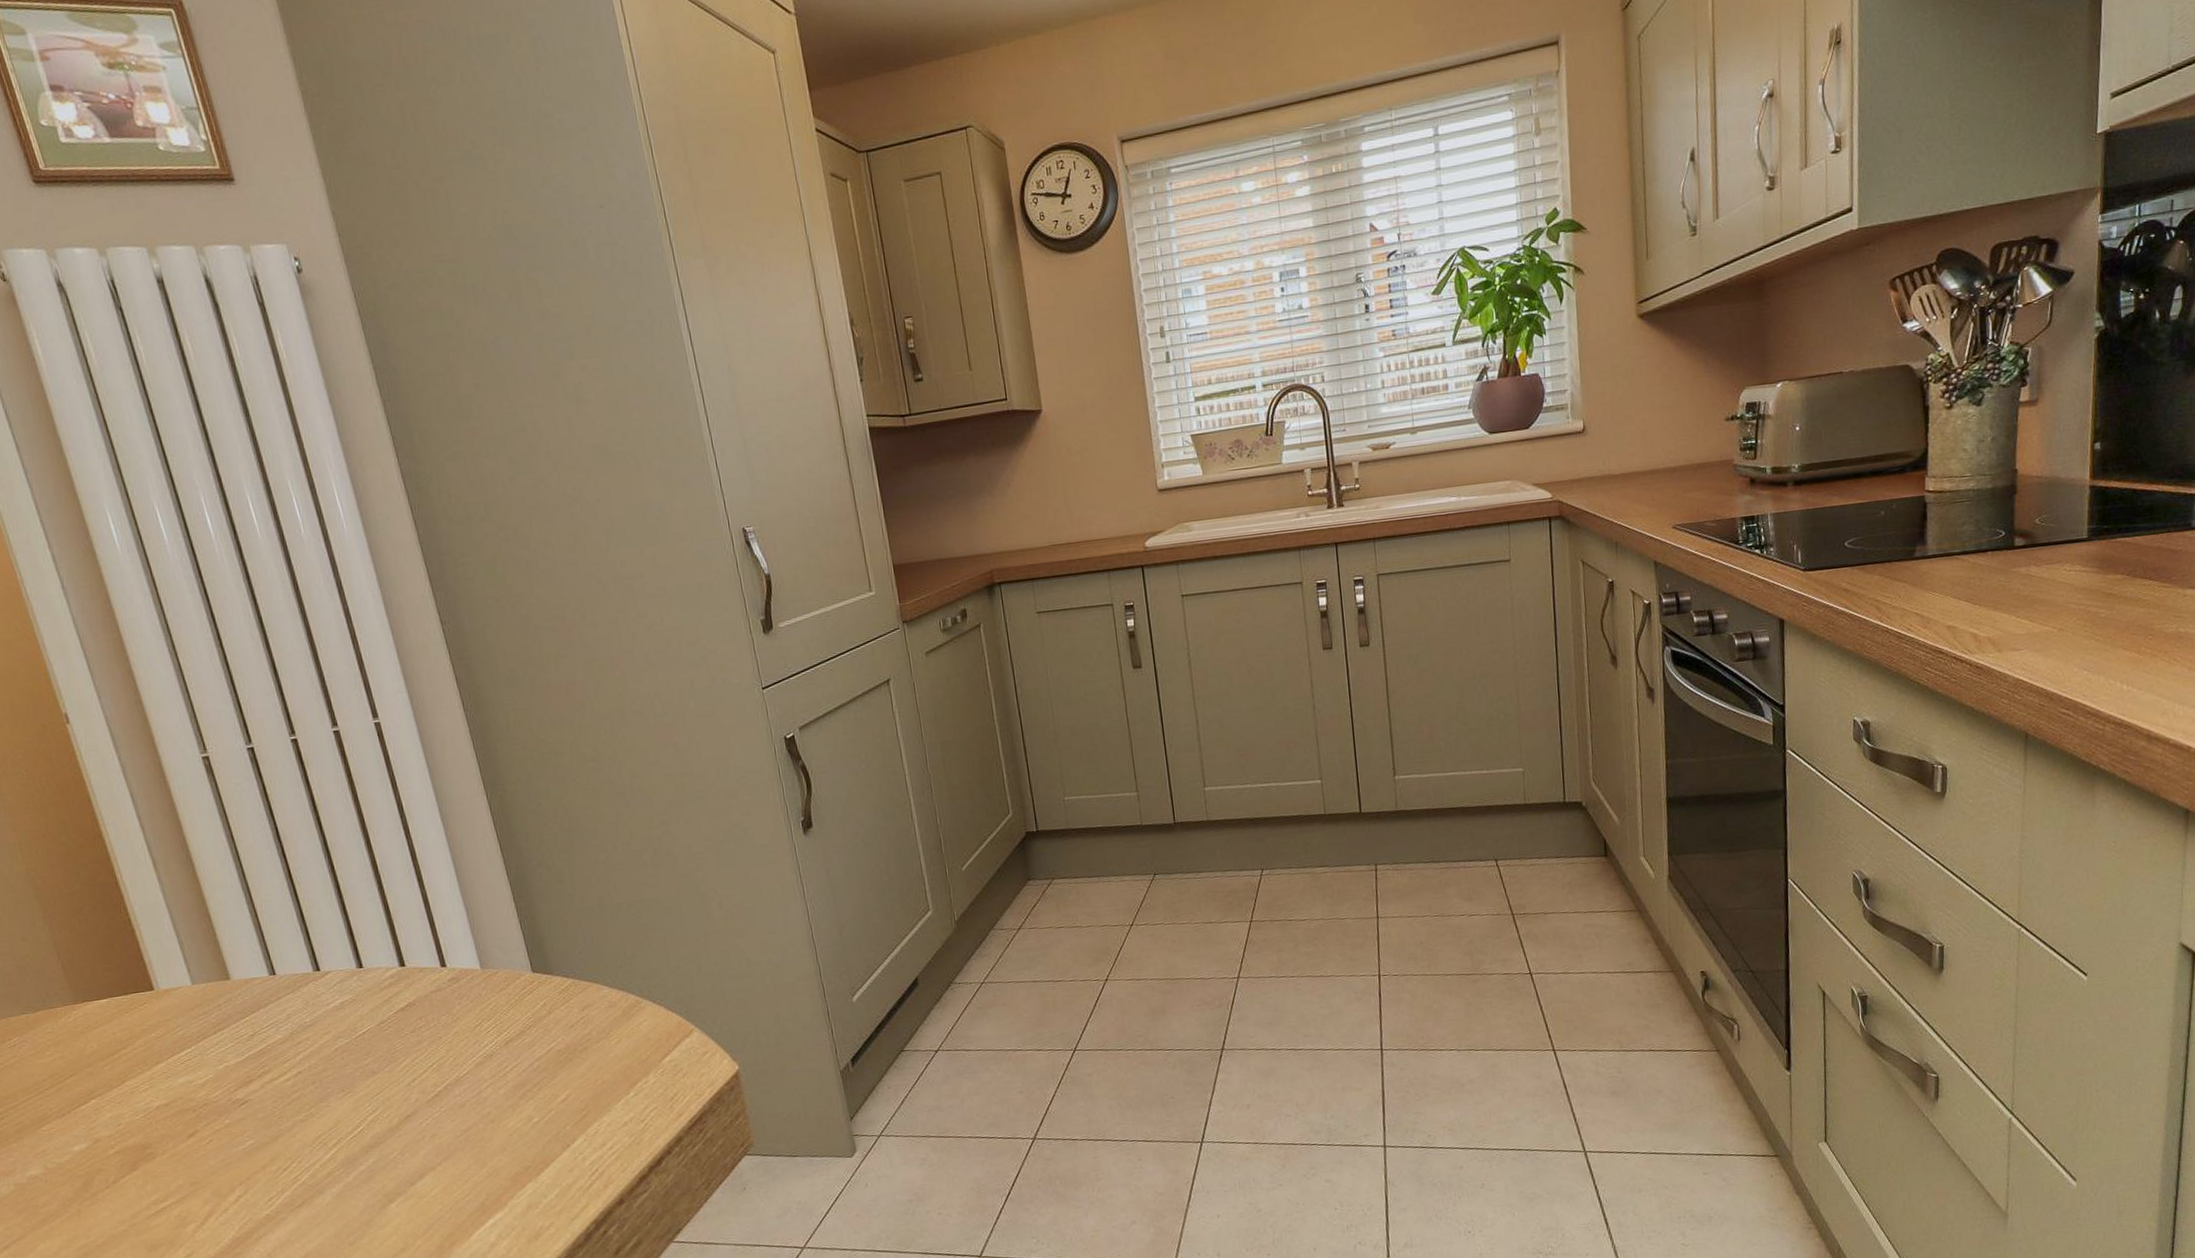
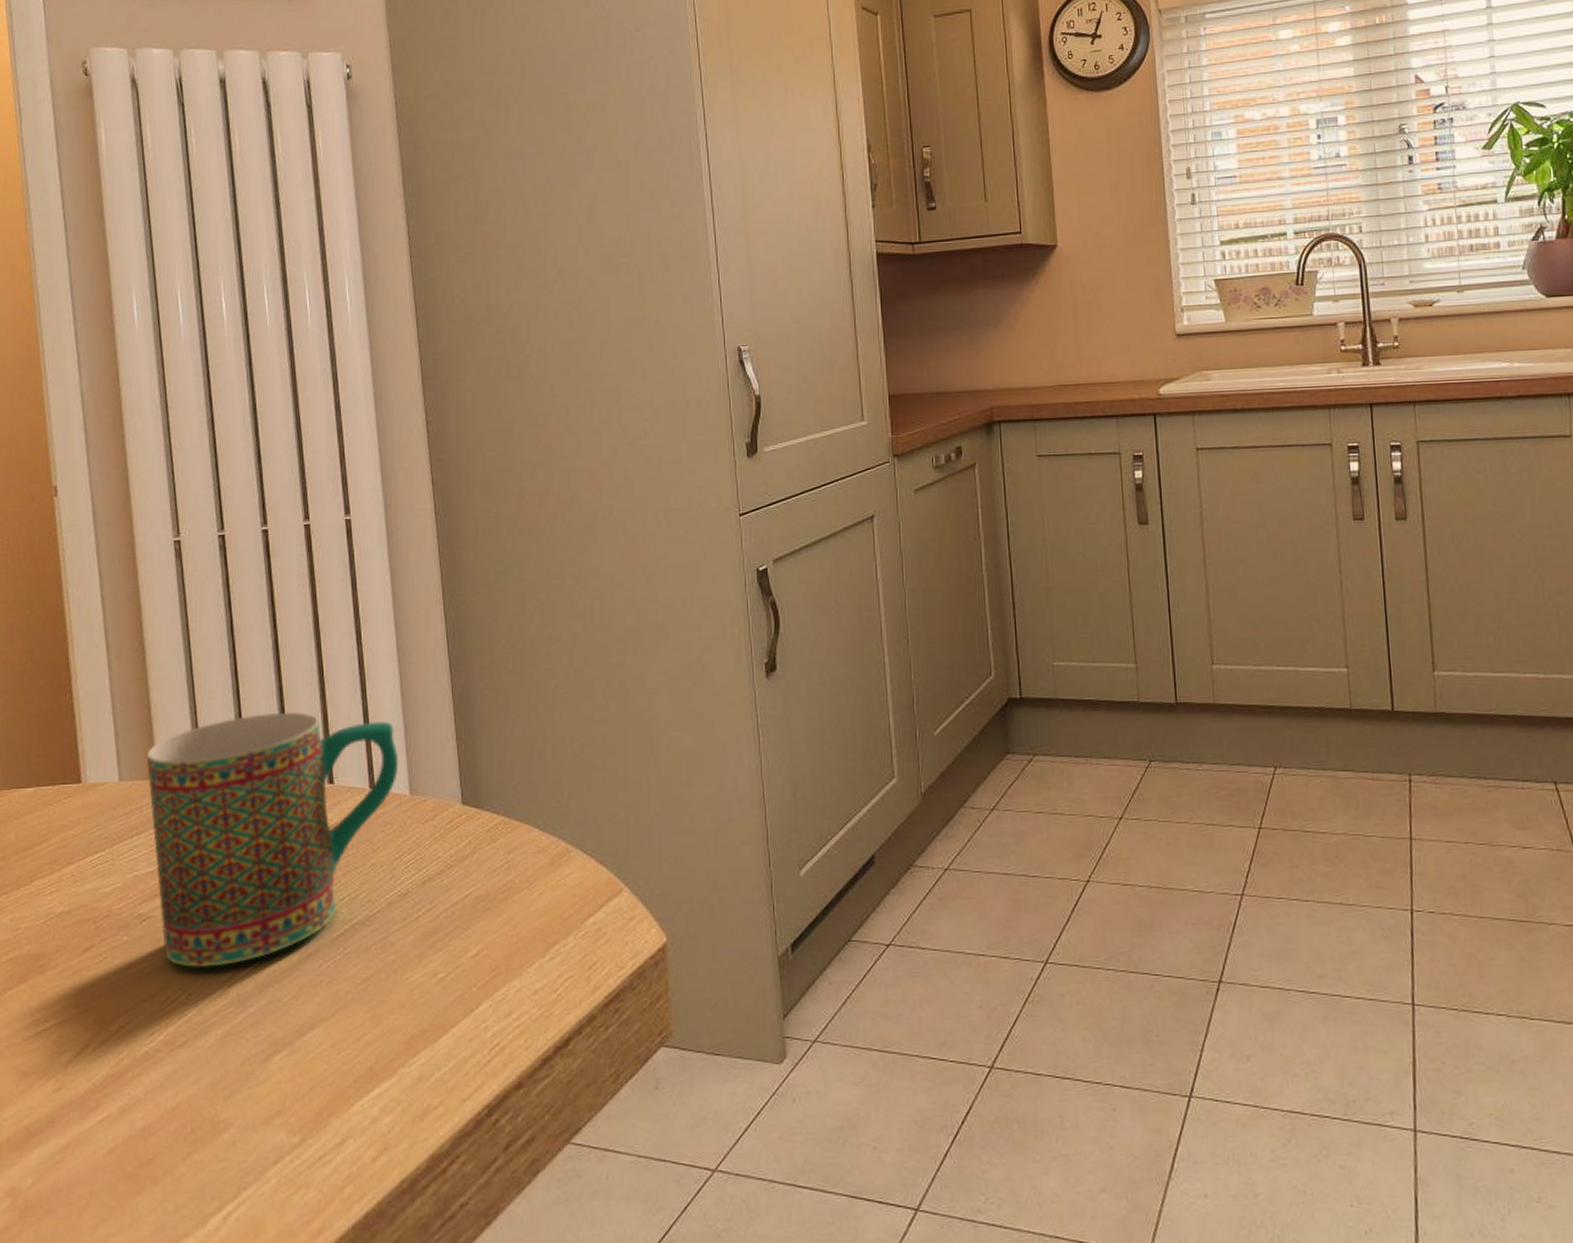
mug: none [215,906,467,1139] -> present [146,713,399,969]

